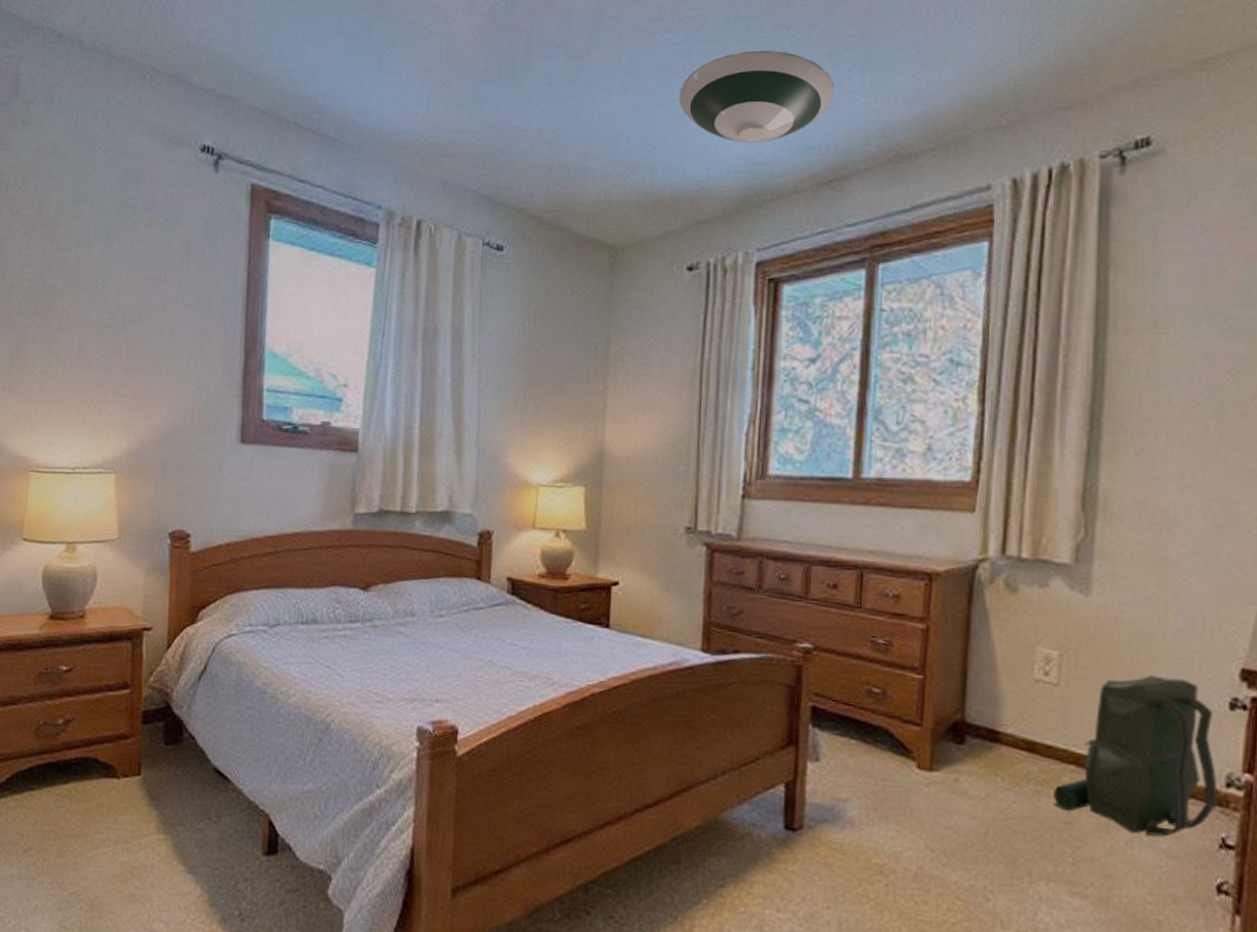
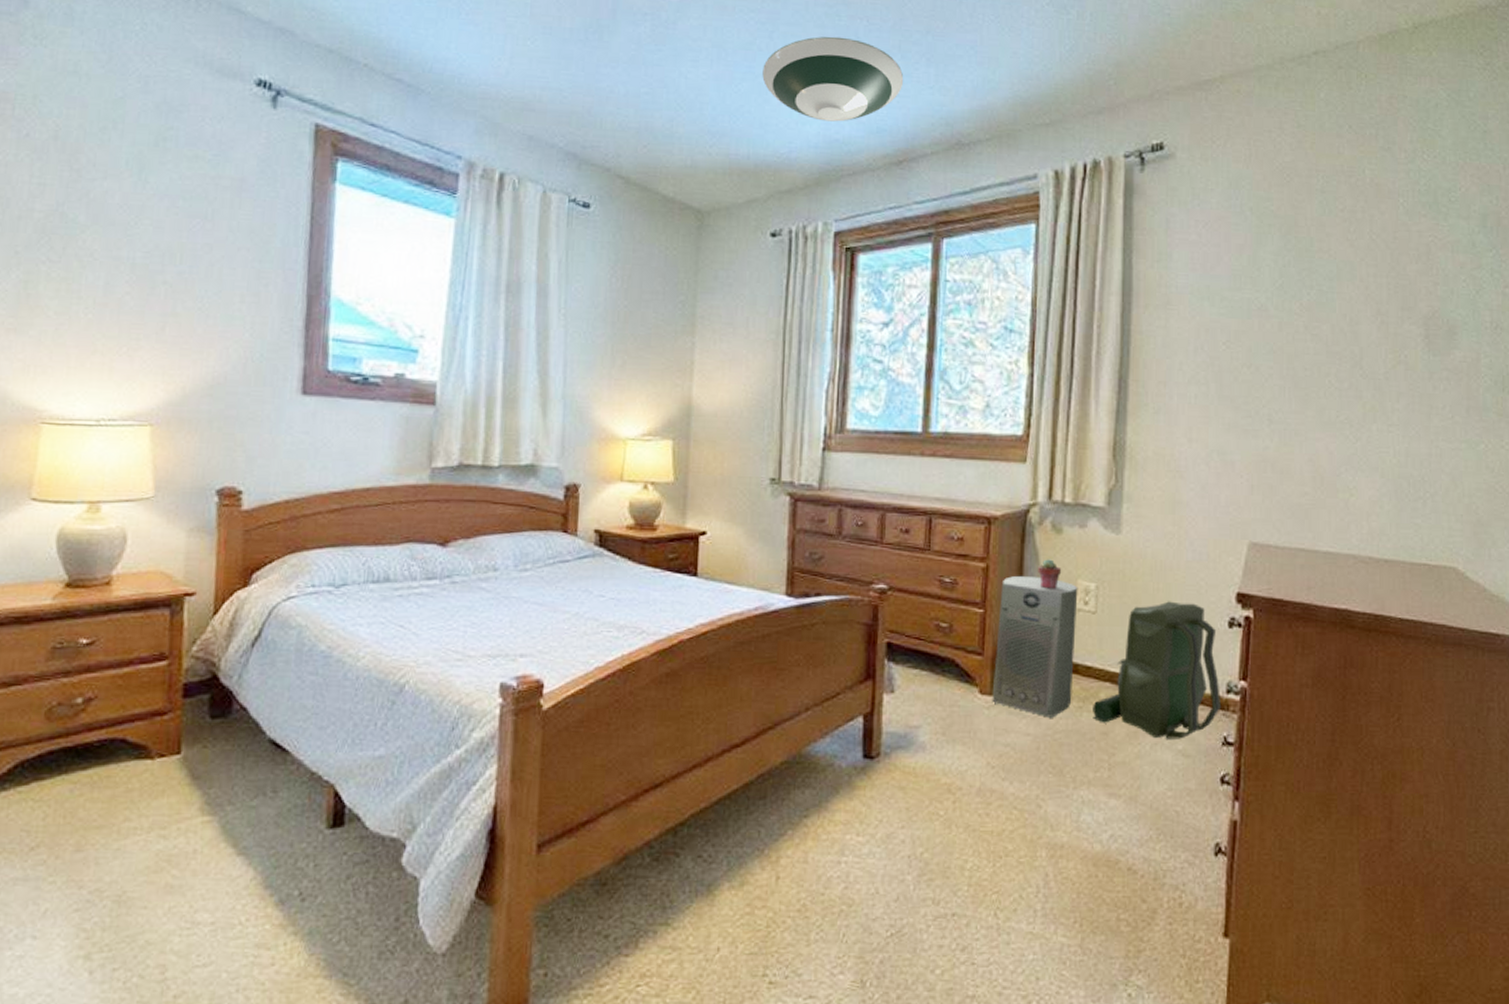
air purifier: none [931,639,1037,801] -> present [992,575,1078,718]
potted succulent: none [988,621,1017,656] -> present [1038,559,1062,589]

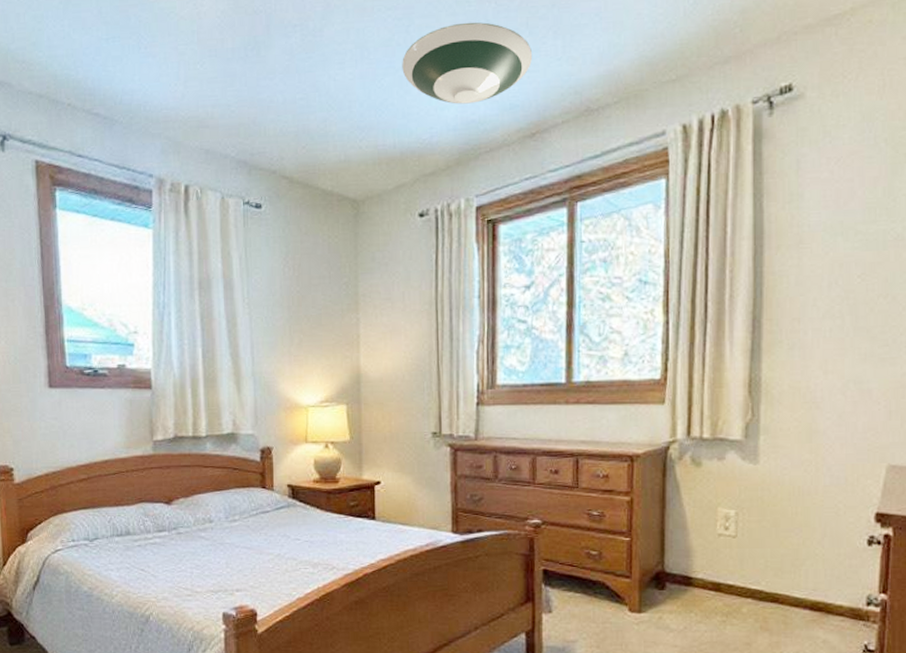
air purifier: present [992,575,1078,718] -> none [640,506,719,631]
potted succulent: present [1038,559,1062,589] -> none [680,490,702,517]
backpack: present [1093,601,1222,739] -> none [736,523,862,648]

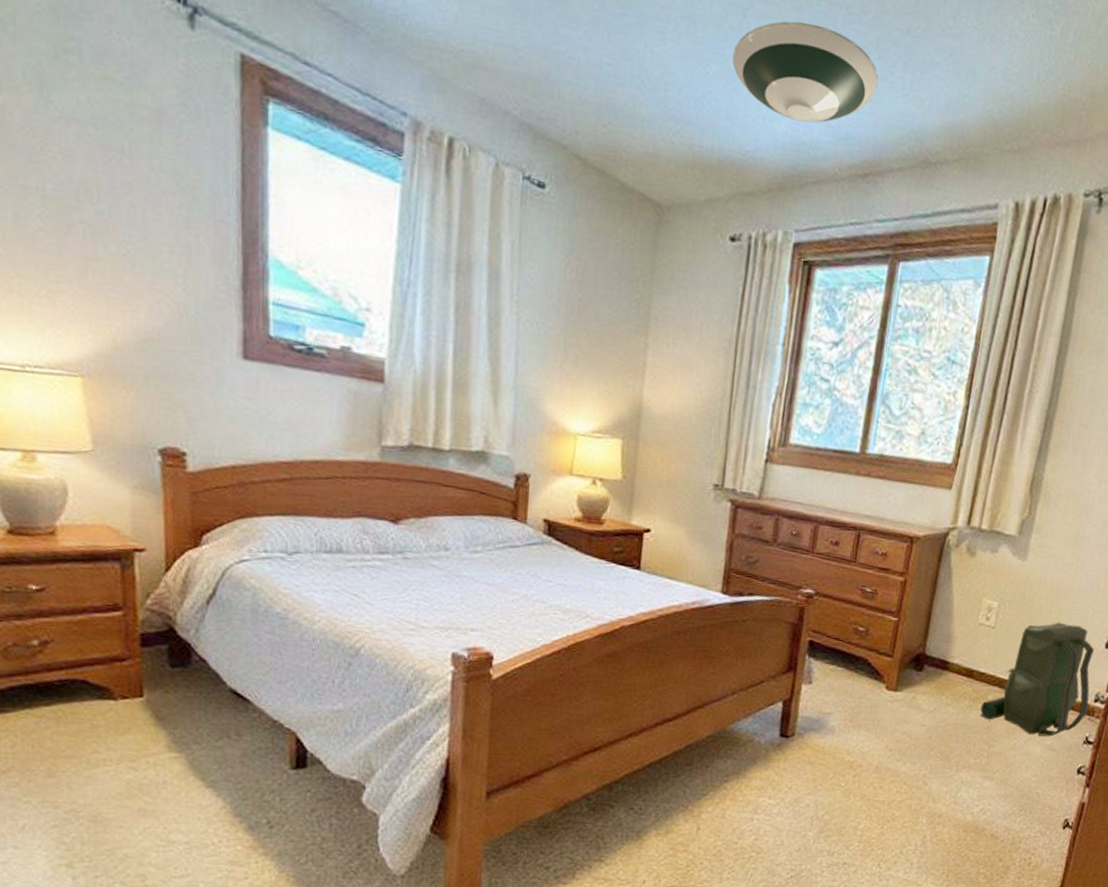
backpack: none [736,523,862,648] -> present [980,622,1095,737]

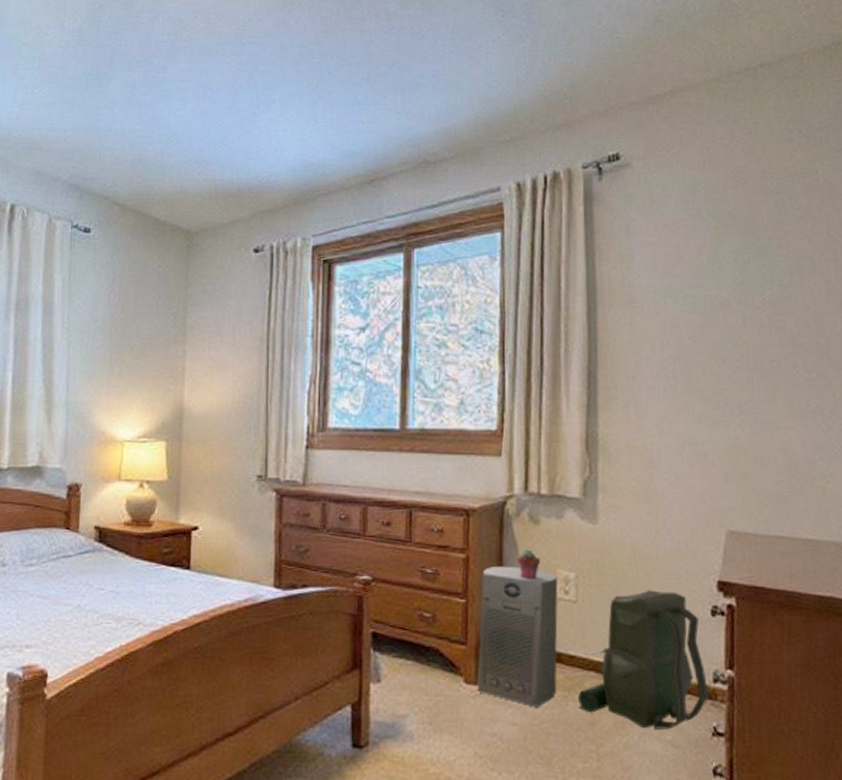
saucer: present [732,21,879,123] -> none [244,72,373,147]
air purifier: none [896,590,983,713] -> present [477,565,558,707]
potted succulent: none [949,578,971,605] -> present [517,549,541,579]

